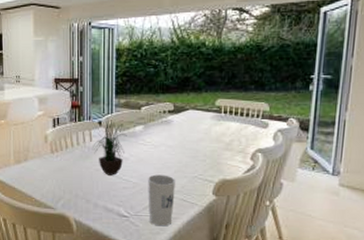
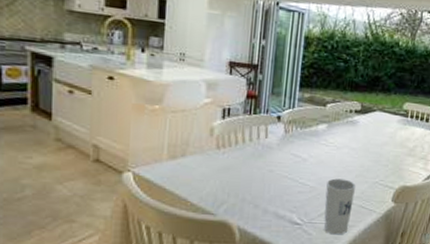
potted plant: present [93,113,127,176] -> none [268,107,308,178]

